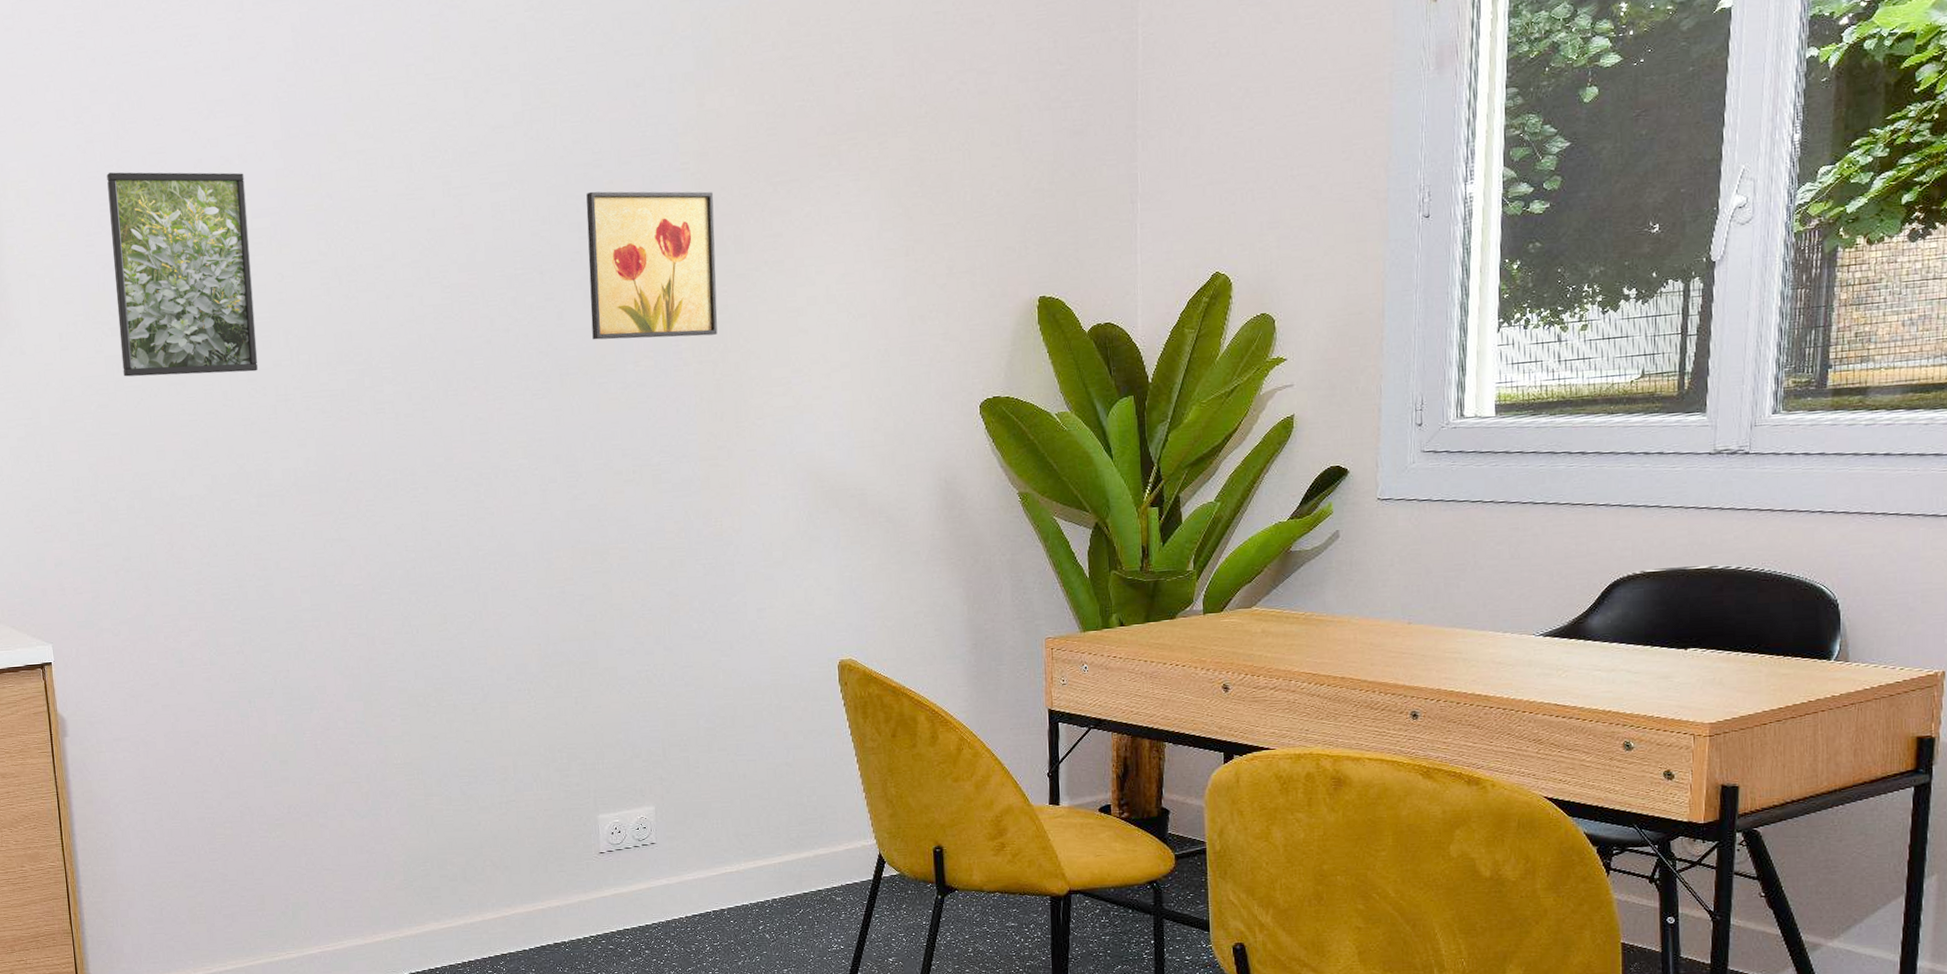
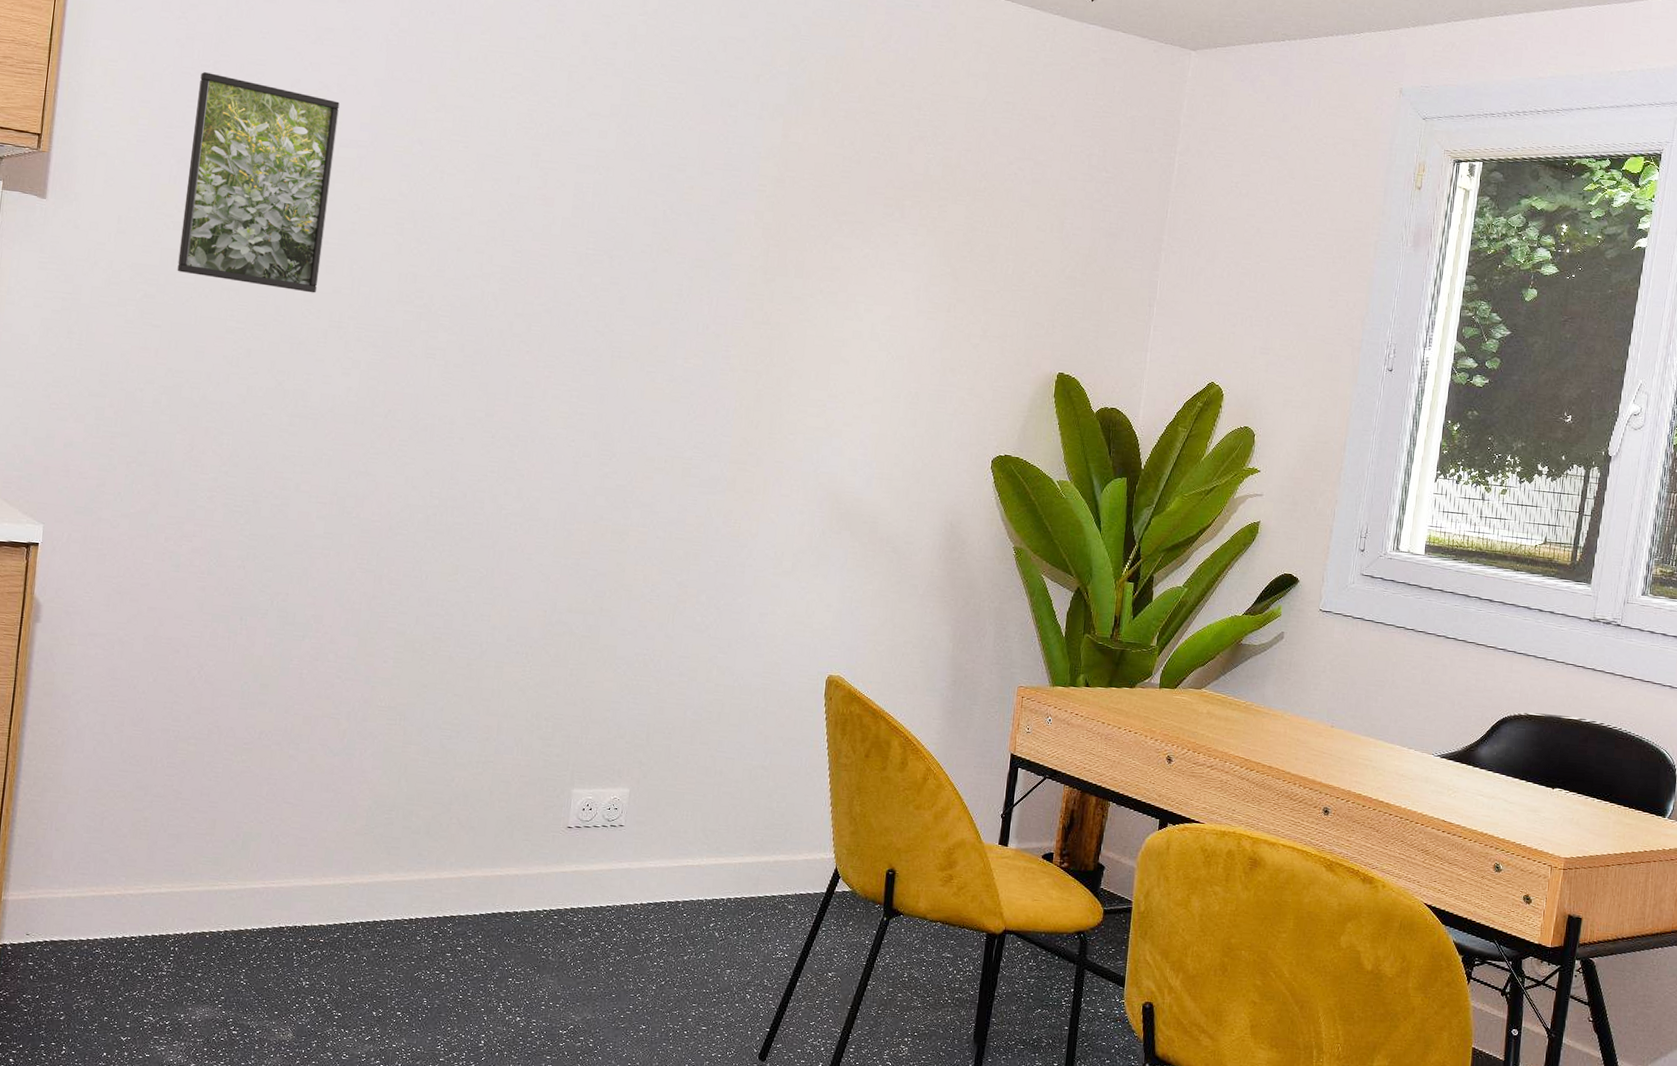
wall art: present [586,191,718,340] -> none [648,192,784,348]

